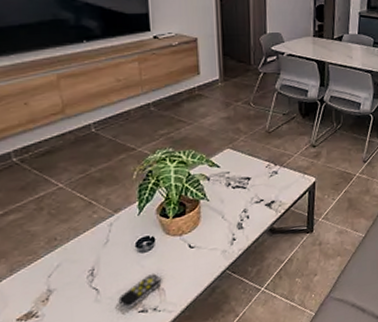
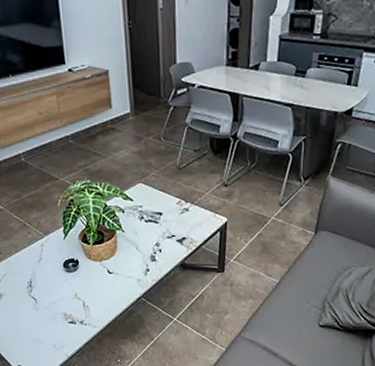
remote control: present [118,274,162,309] -> none [52,292,86,319]

